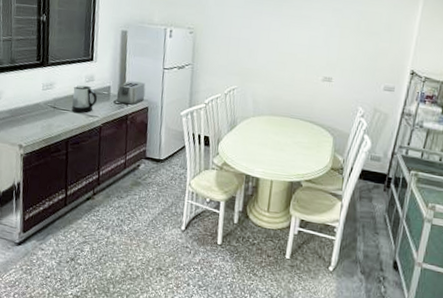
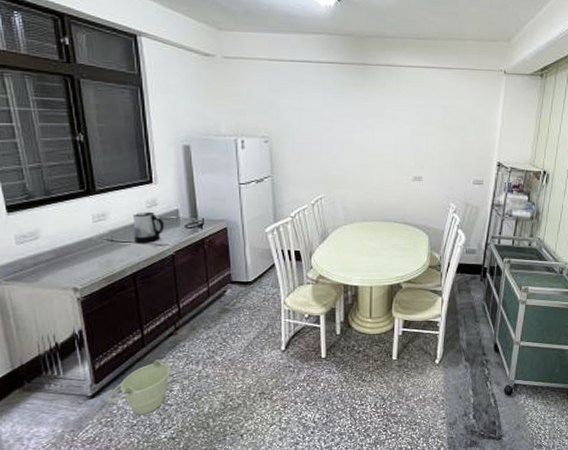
bucket: none [30,219,85,269] -> present [107,360,172,415]
toaster: present [117,81,145,105] -> none [187,201,220,227]

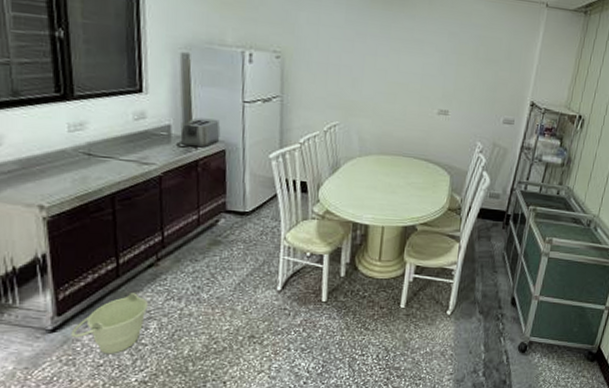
kettle: present [132,211,165,243] -> none [115,124,154,160]
toaster: none [187,201,220,227] -> present [180,118,220,148]

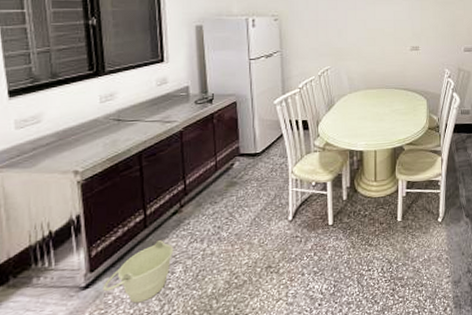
toaster: present [180,118,220,148] -> none [197,77,230,103]

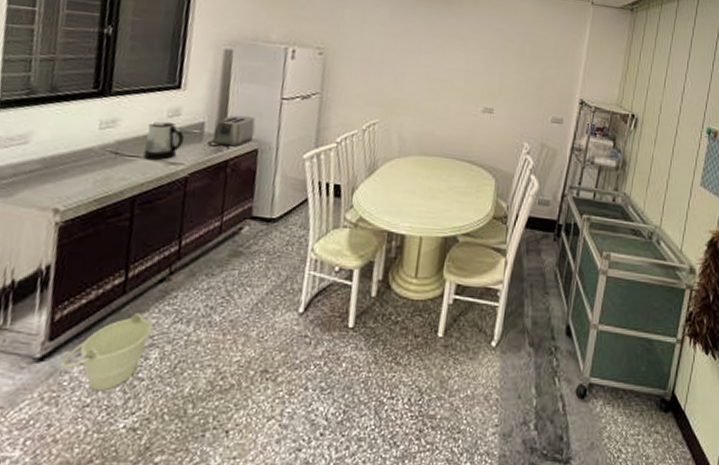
kettle: none [141,89,174,121] -> present [143,121,185,160]
toaster: none [197,77,230,103] -> present [213,115,255,147]

